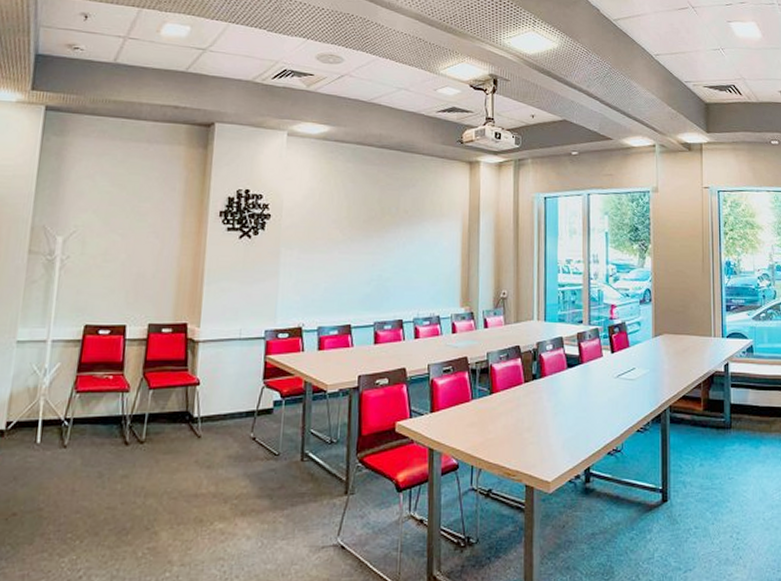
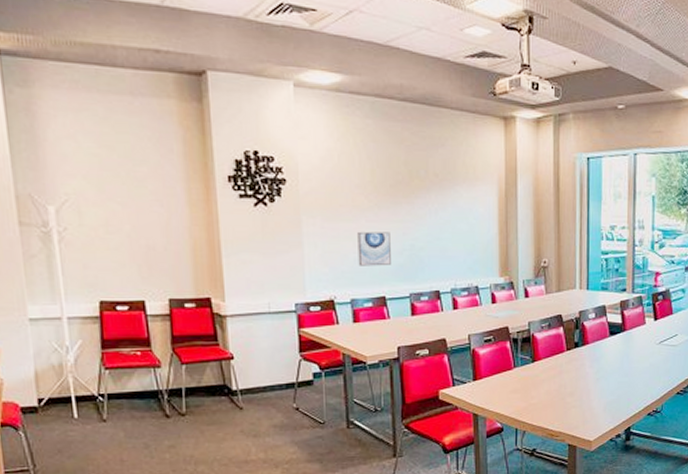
wall art: none [328,262,360,296] -> present [357,231,391,266]

